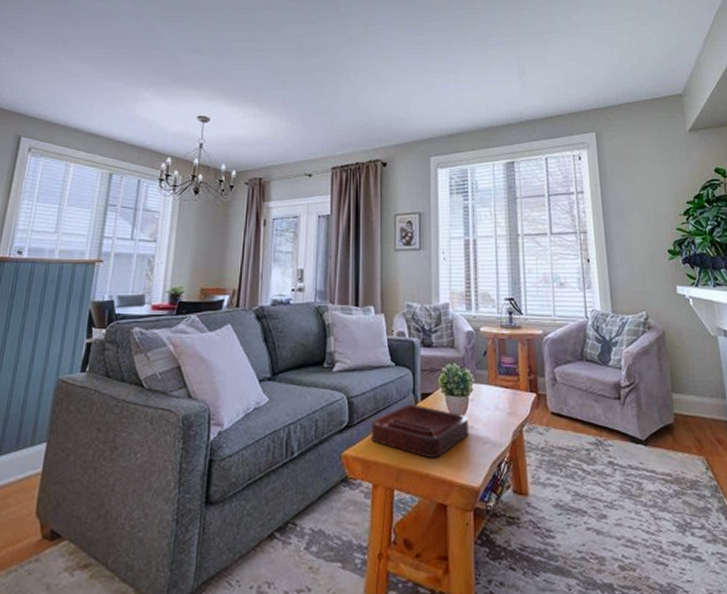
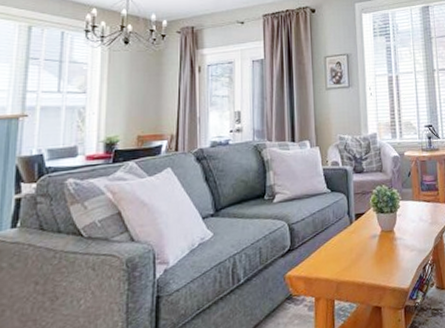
decorative tray: present [371,404,468,458] -> none [311,224,398,269]

